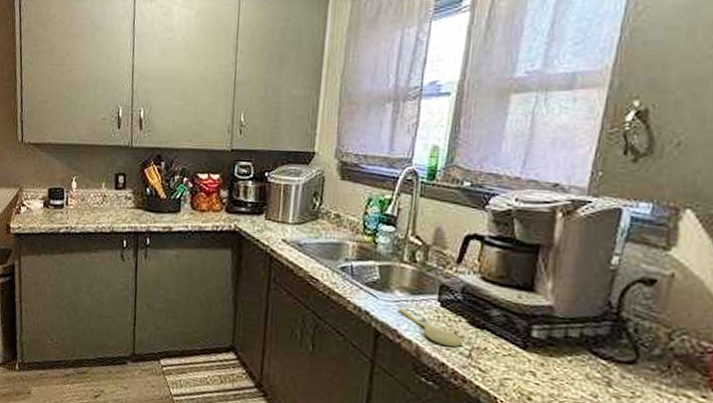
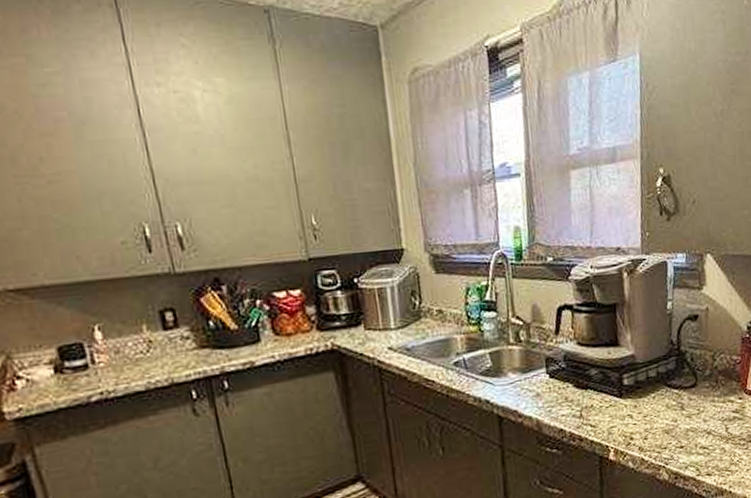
spoon: present [397,307,462,348] -> none [513,387,573,413]

